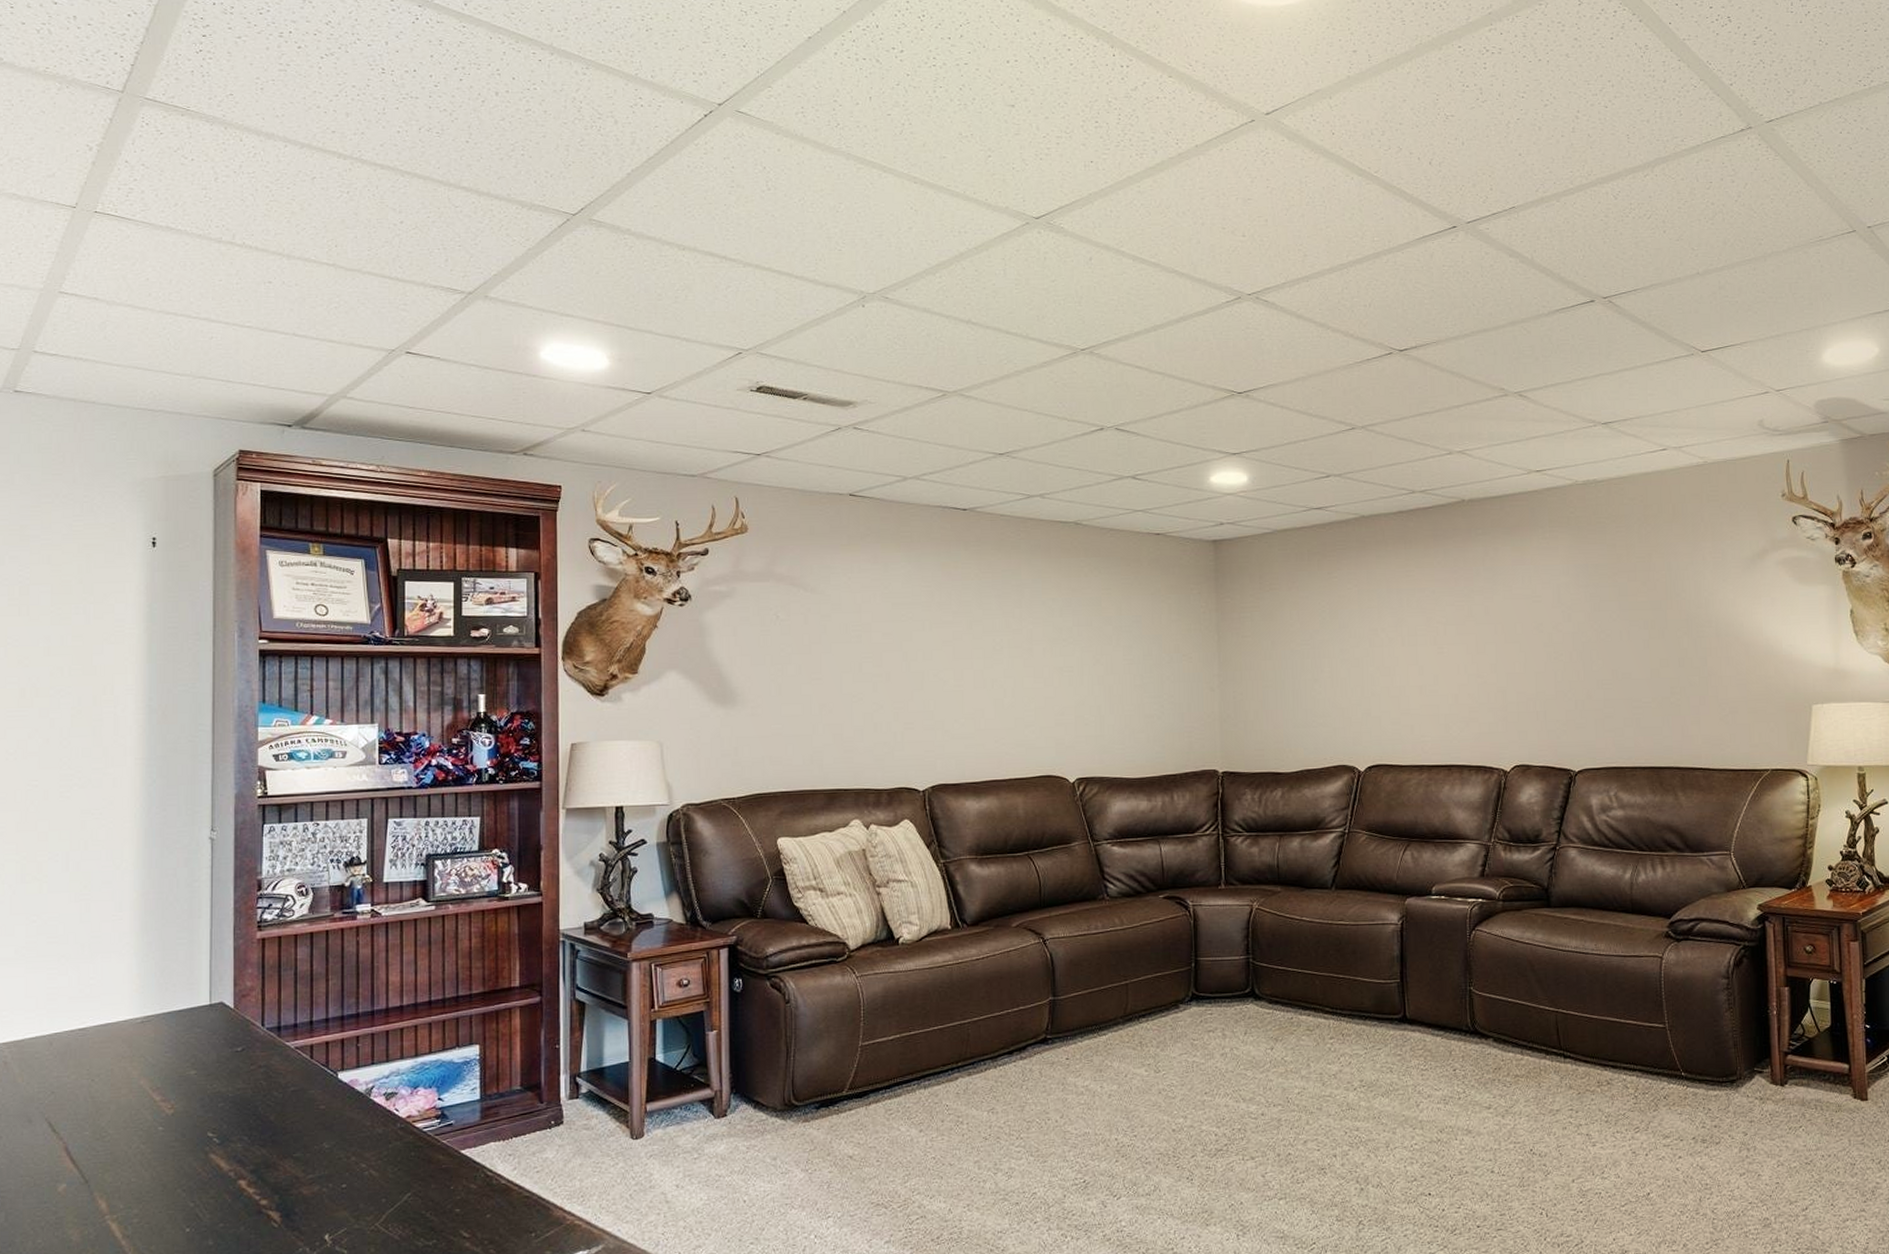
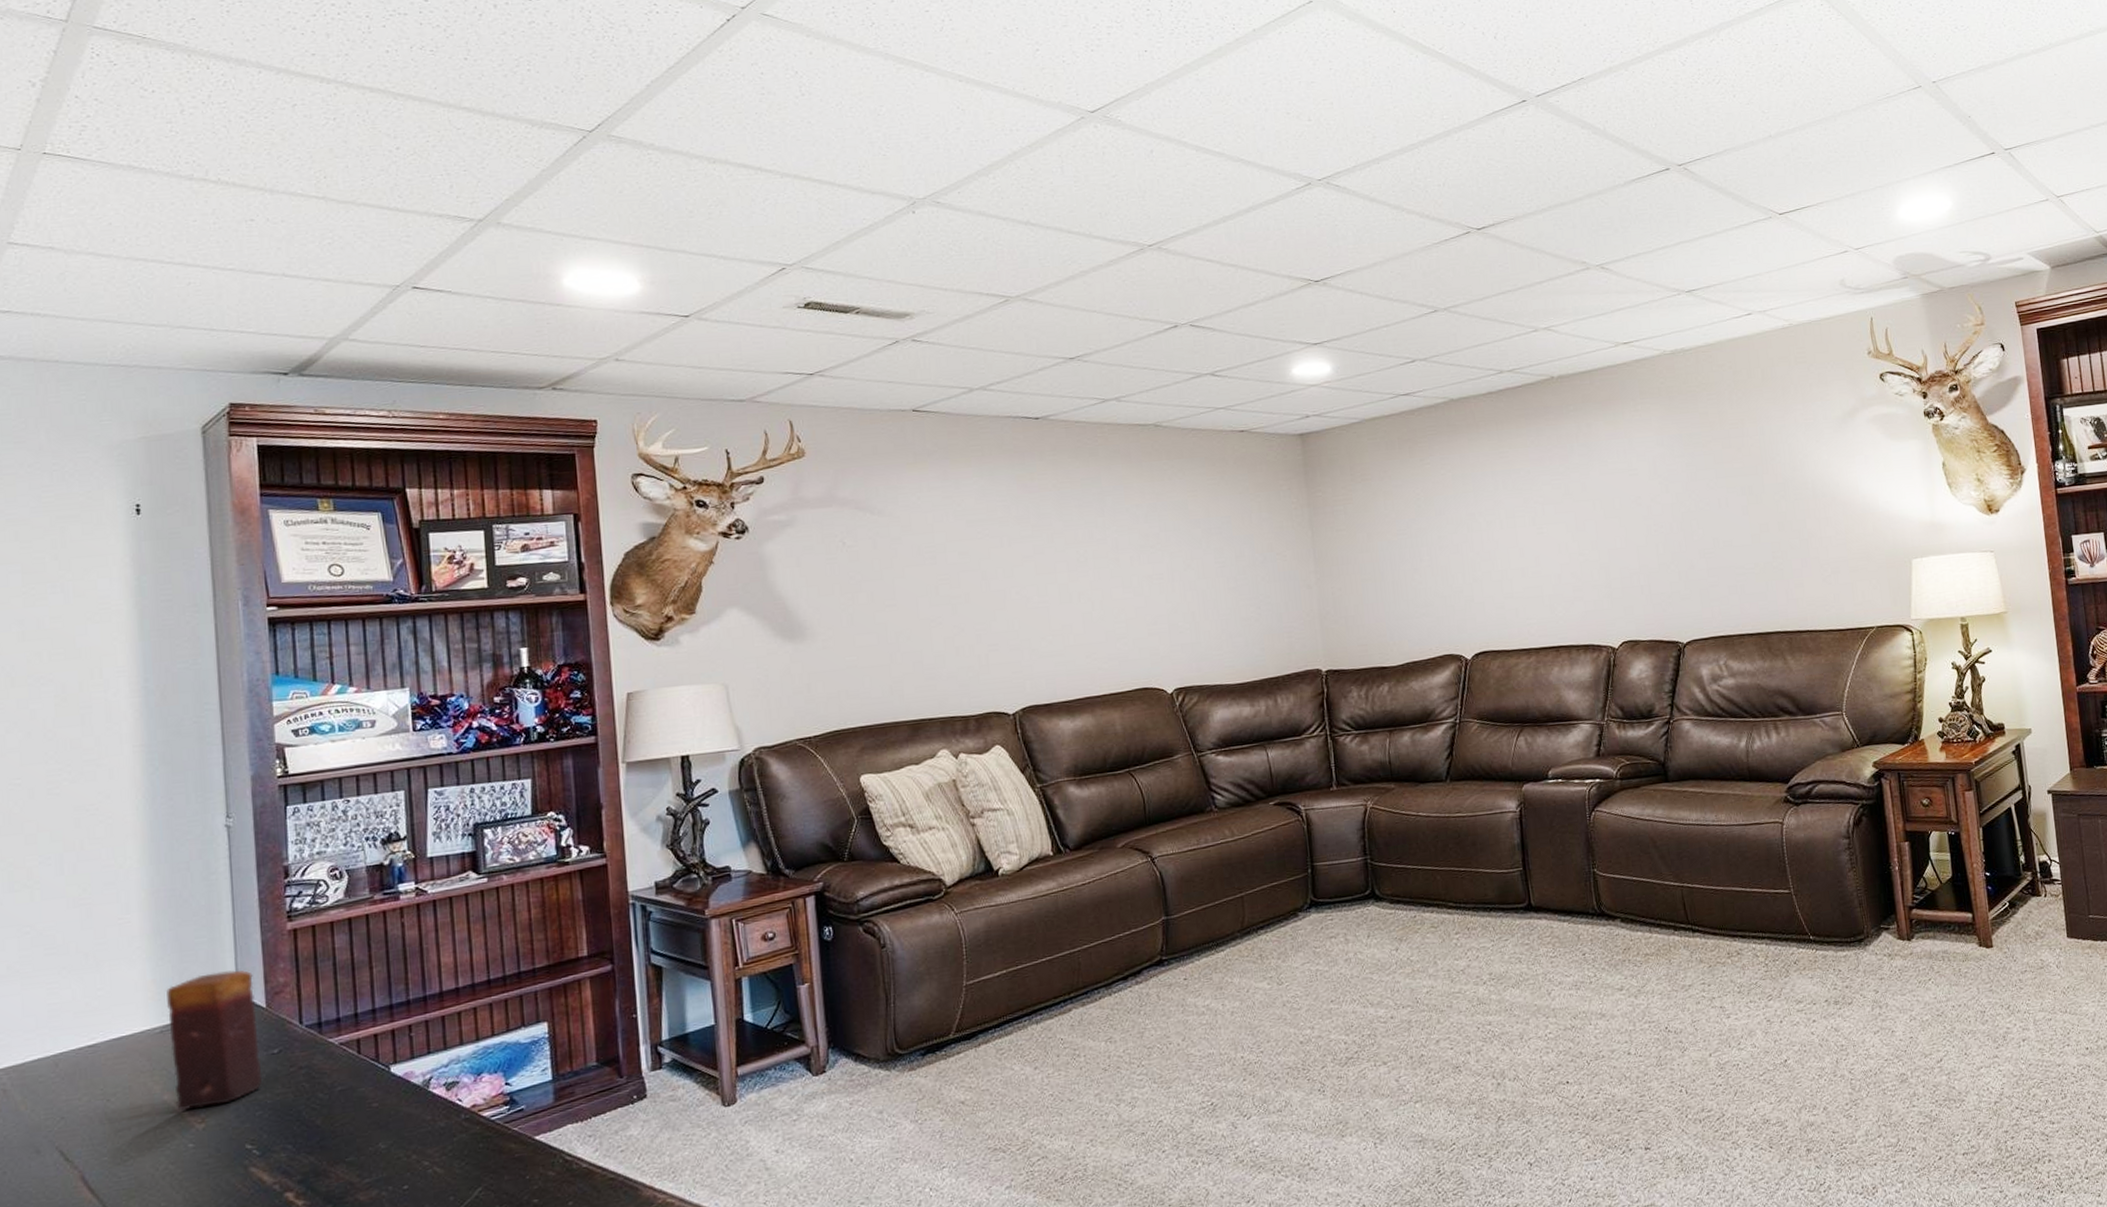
candle: none [149,971,226,1096] -> present [166,970,263,1112]

